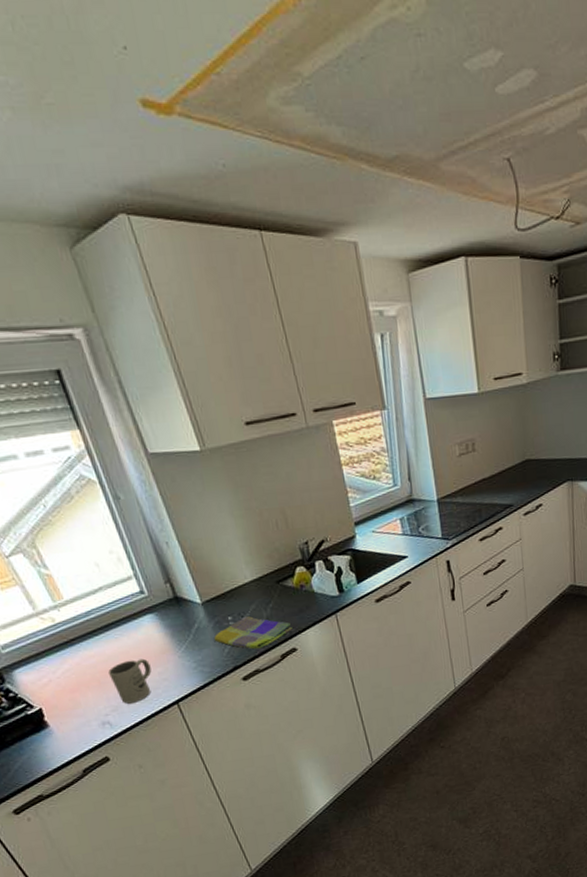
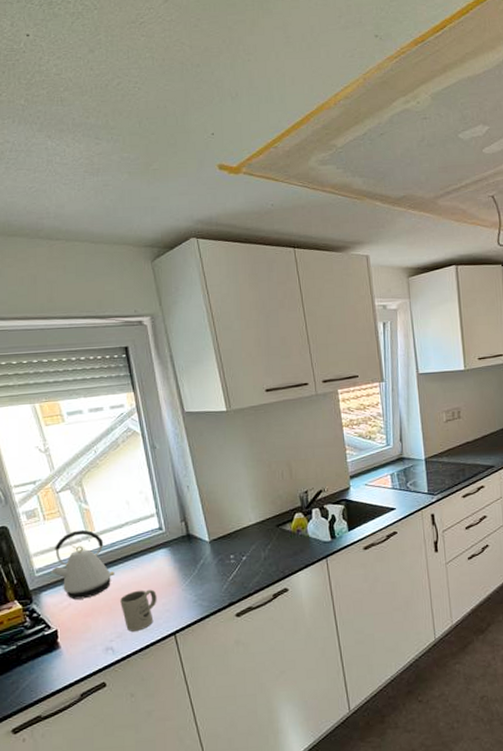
kettle: none [18,598,97,676] -> present [51,529,115,600]
dish towel: present [213,616,293,649] -> none [215,556,286,587]

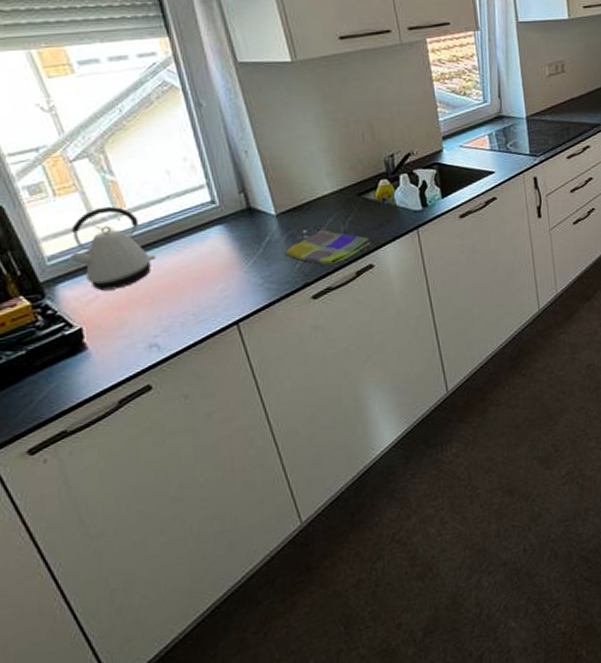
mug: present [120,589,157,632] -> none [164,273,213,324]
dish towel: none [215,556,286,587] -> present [285,230,371,265]

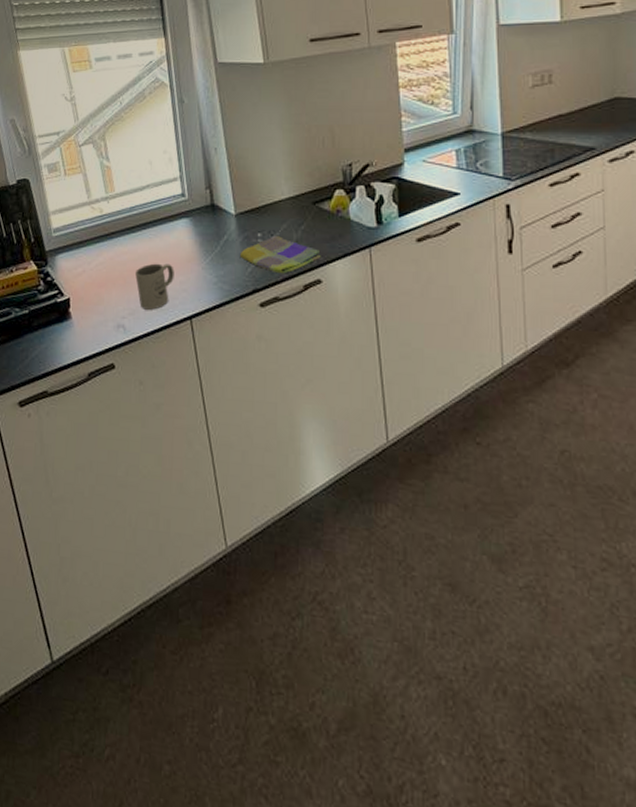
kettle: present [69,206,156,291] -> none [68,189,132,267]
mug: none [164,273,213,324] -> present [135,263,174,310]

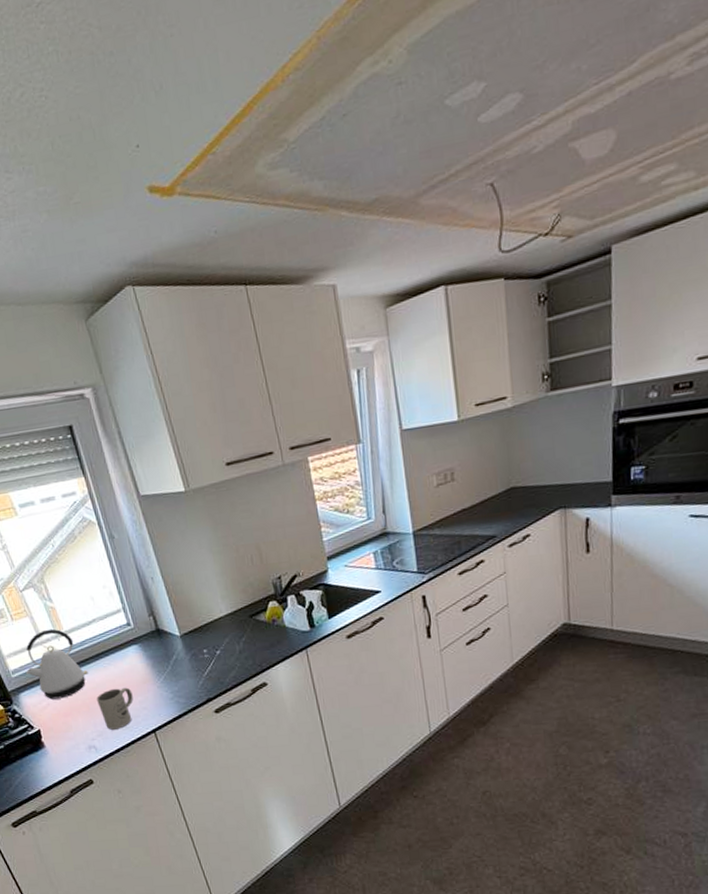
kettle: none [68,189,132,267] -> present [26,628,88,700]
dish towel: present [239,236,321,274] -> none [189,650,264,683]

